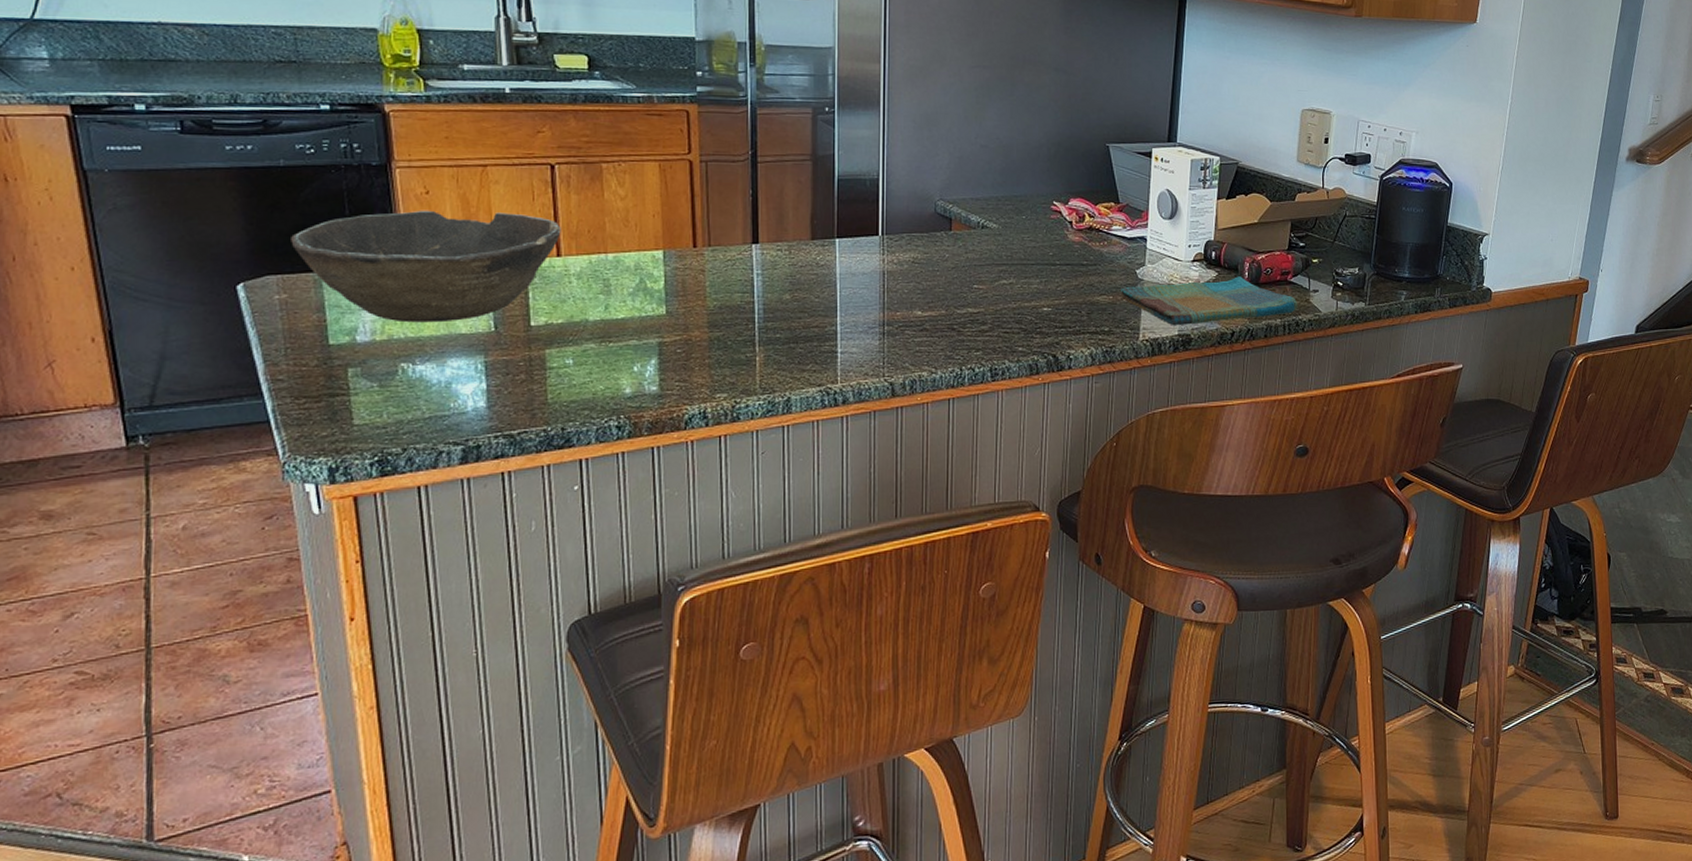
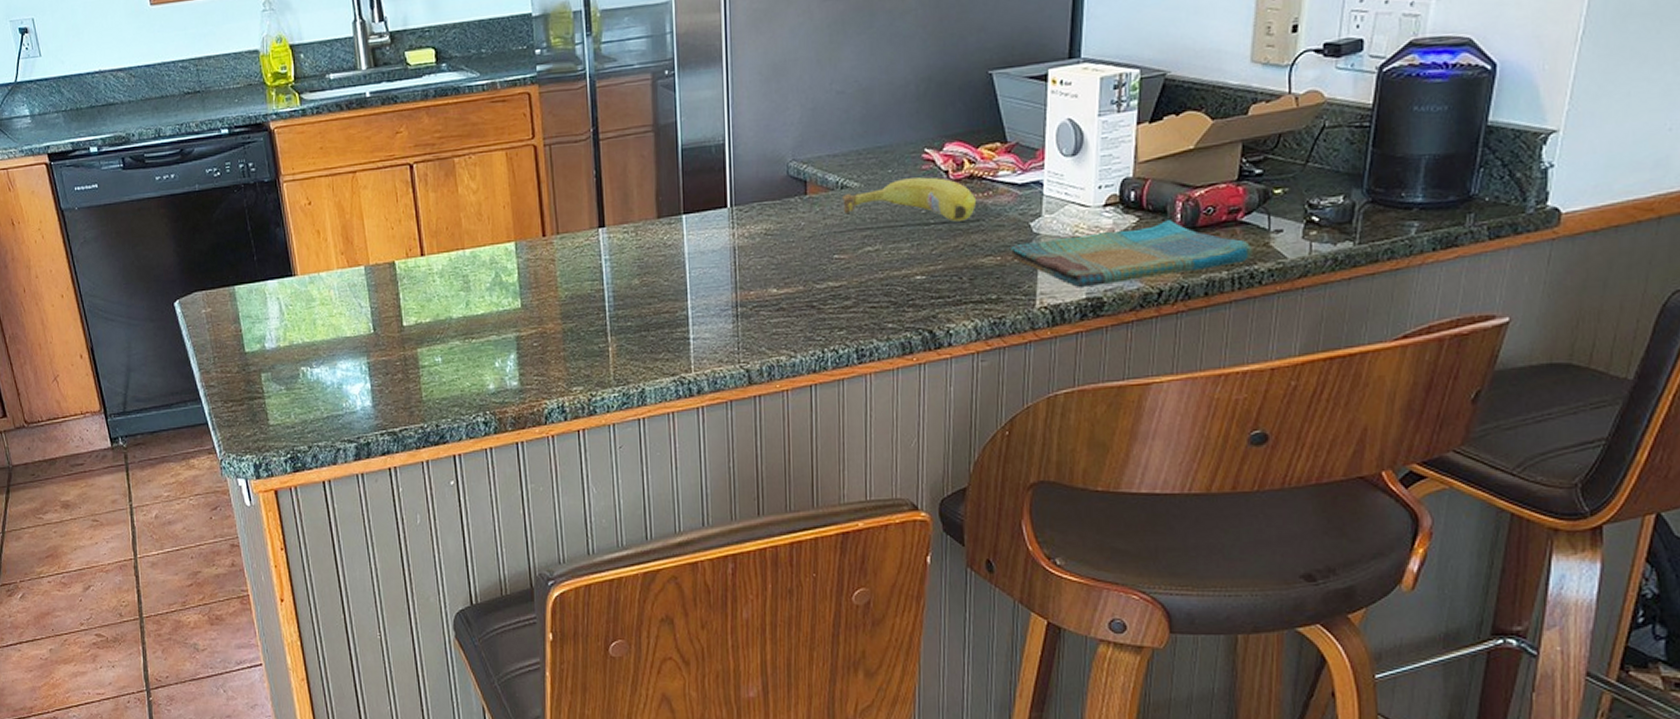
bowl: present [291,210,561,323] -> none [209,216,423,329]
fruit: none [983,225,1095,264] -> present [842,177,977,222]

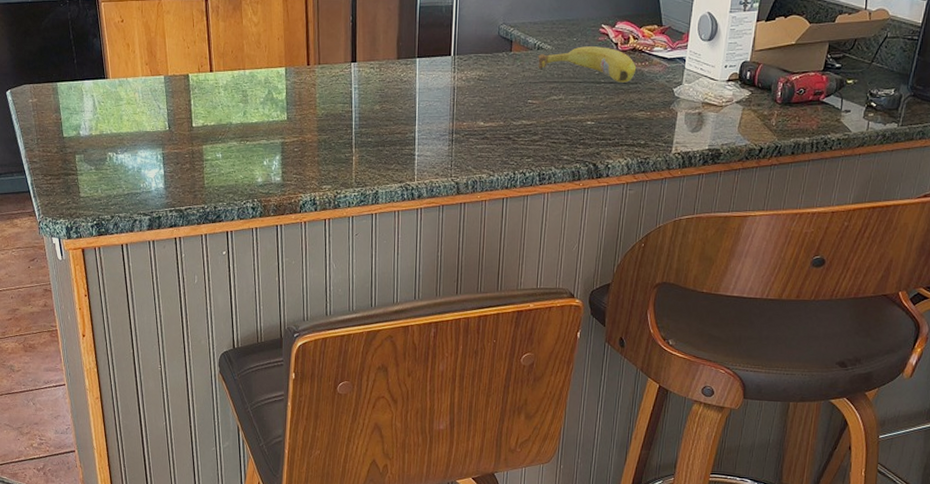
dish towel: present [1009,220,1253,288] -> none [656,96,828,141]

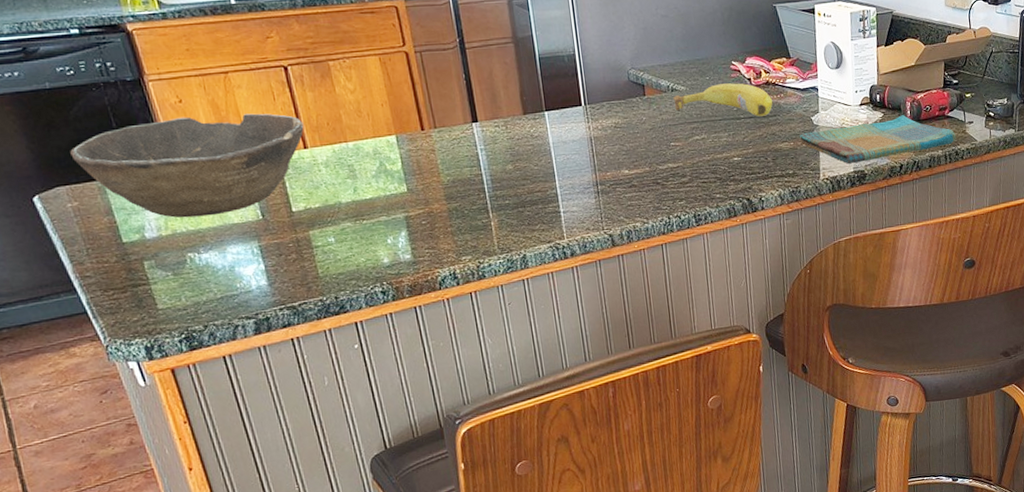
bowl: none [37,35,213,123] -> present [70,113,304,218]
dish towel: none [656,96,828,141] -> present [799,115,956,164]

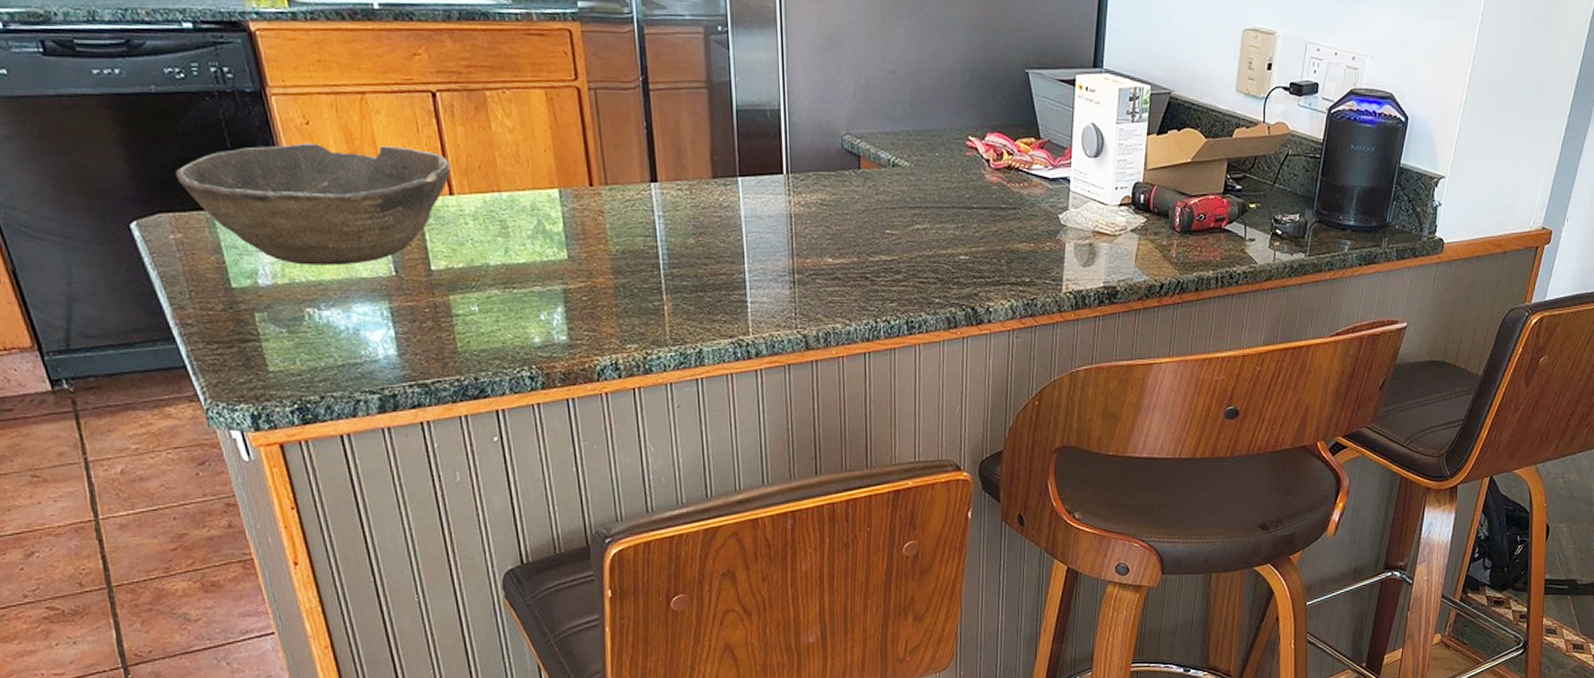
fruit: present [673,83,773,117] -> none [894,163,1014,208]
dish towel: present [799,115,956,164] -> none [1041,223,1232,277]

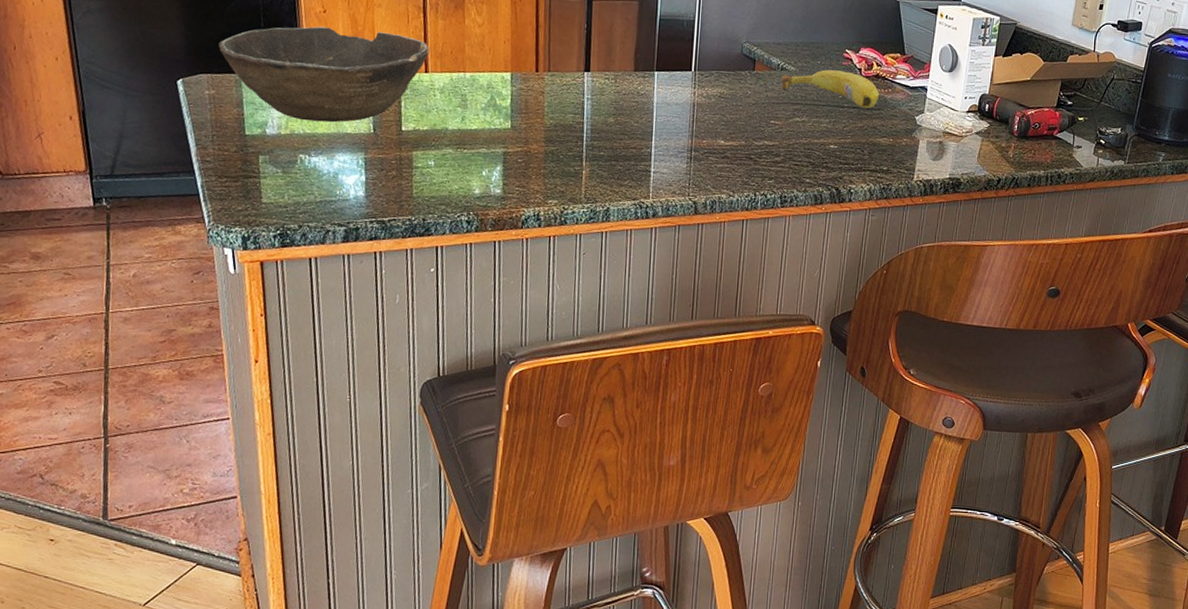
fruit: none [894,163,1014,208] -> present [781,69,880,108]

